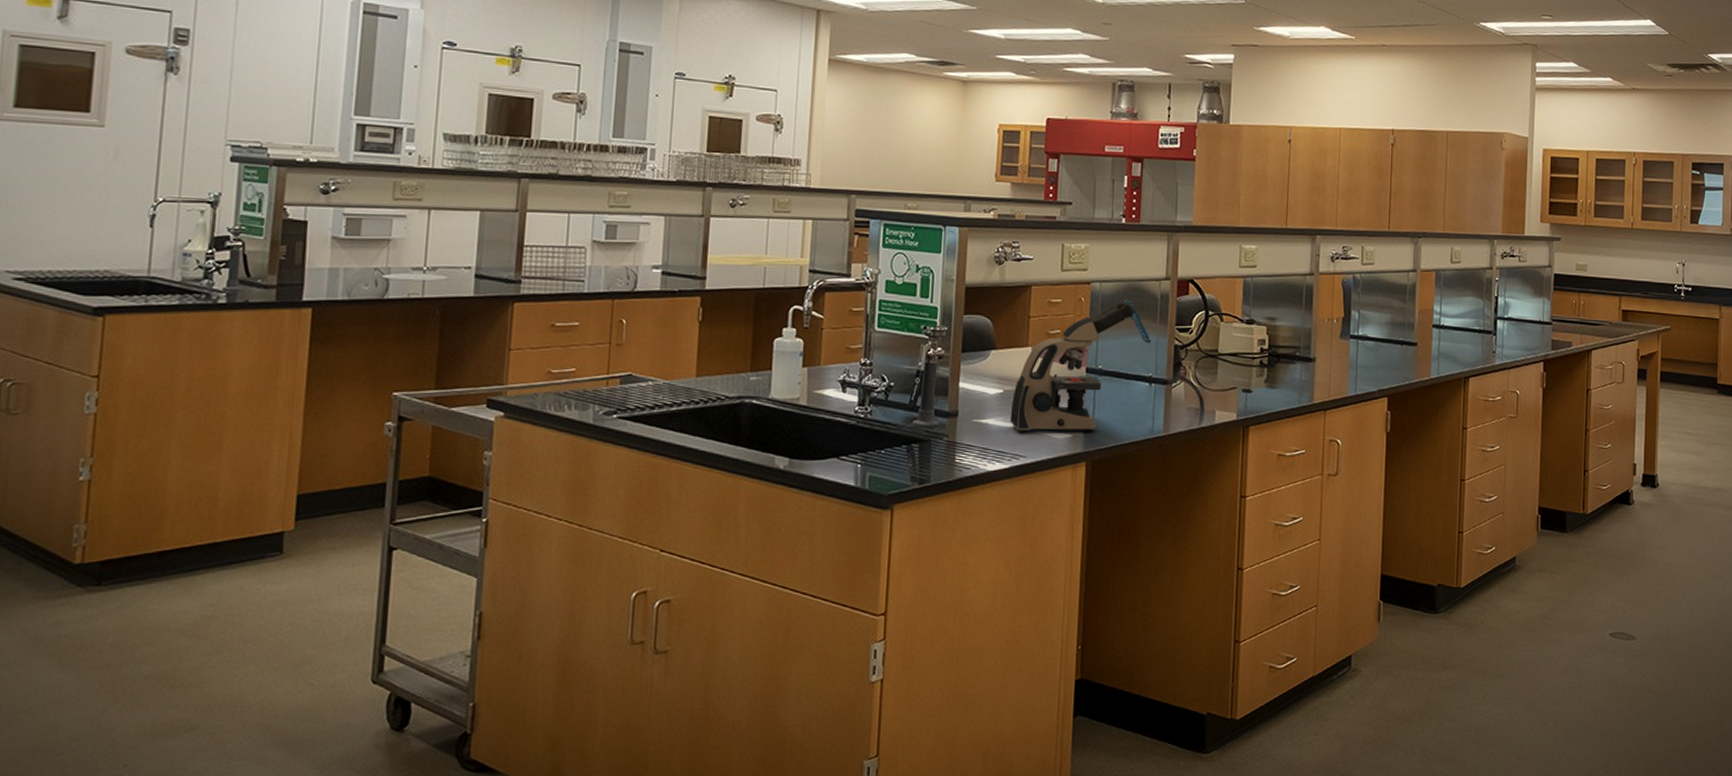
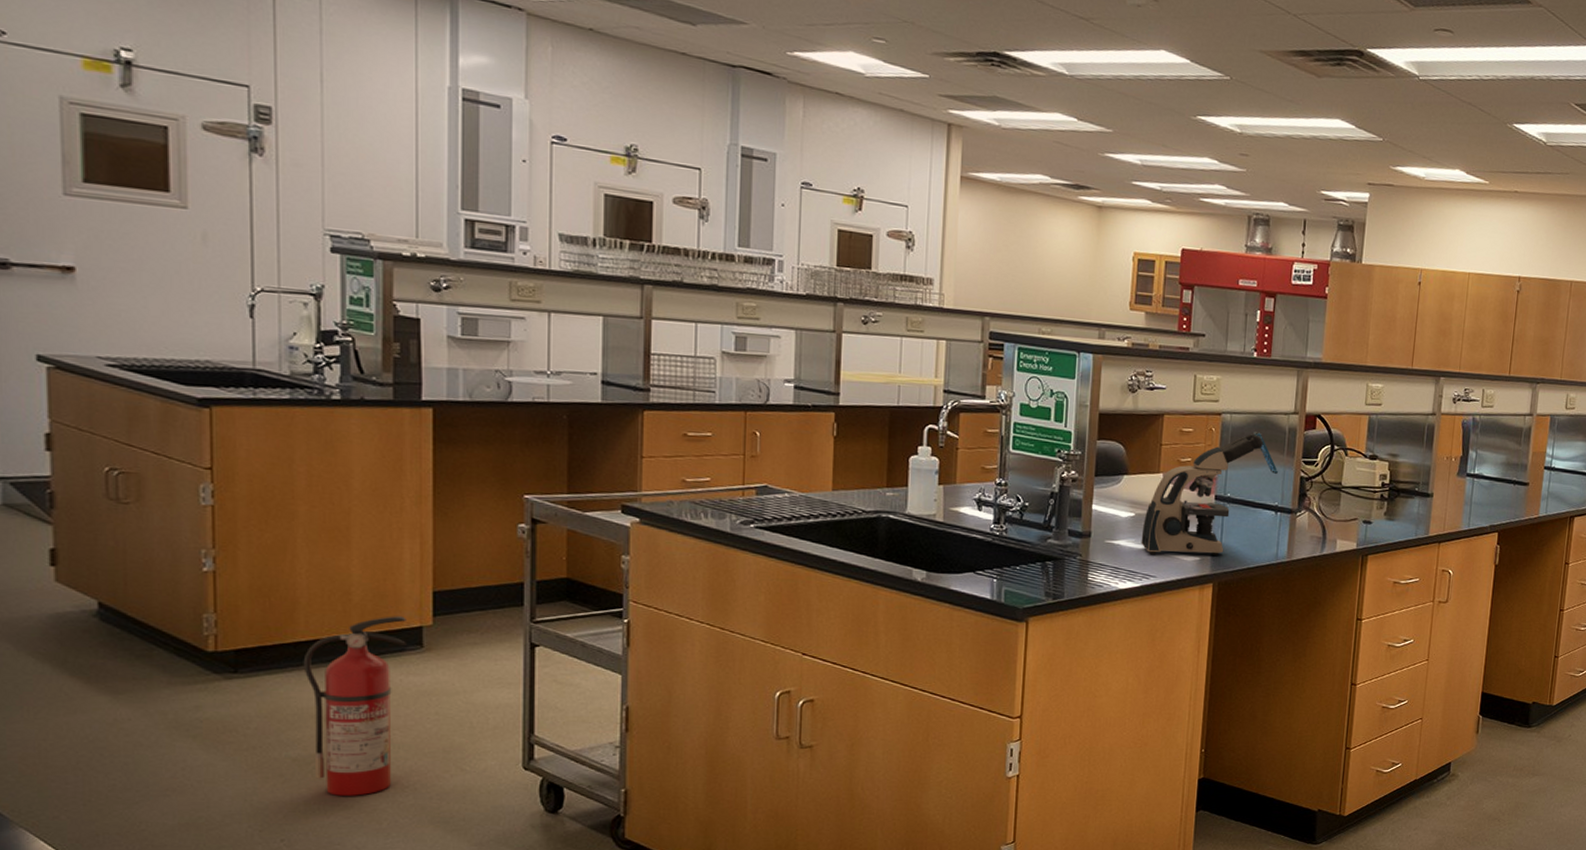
fire extinguisher: none [164,521,269,716] -> present [303,616,406,796]

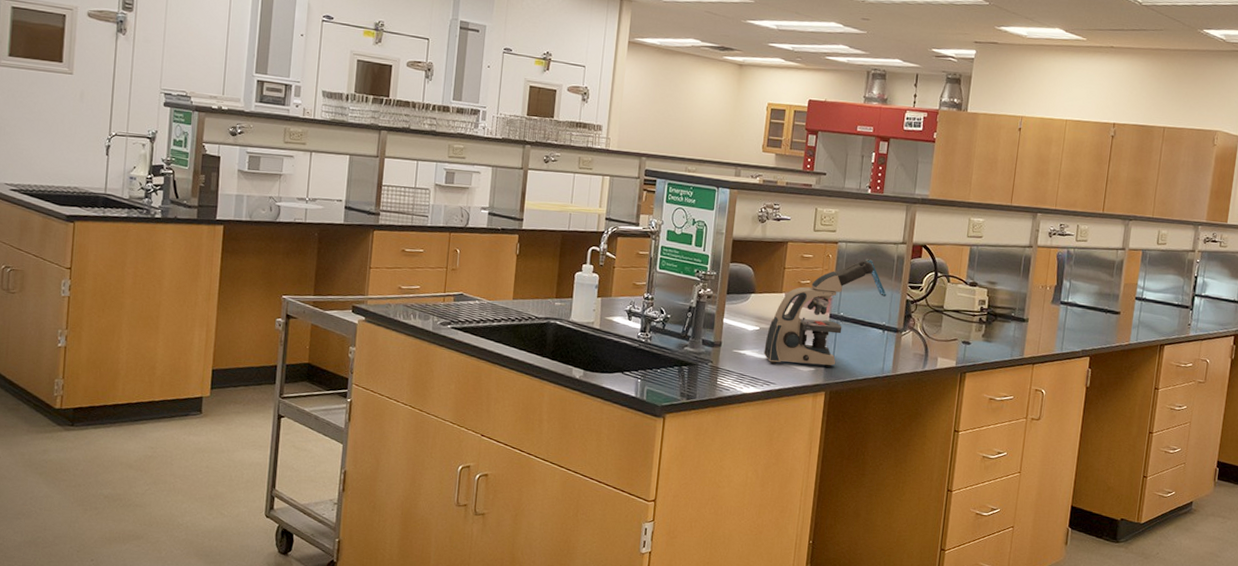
fire extinguisher: present [303,616,406,796] -> none [118,387,192,529]

